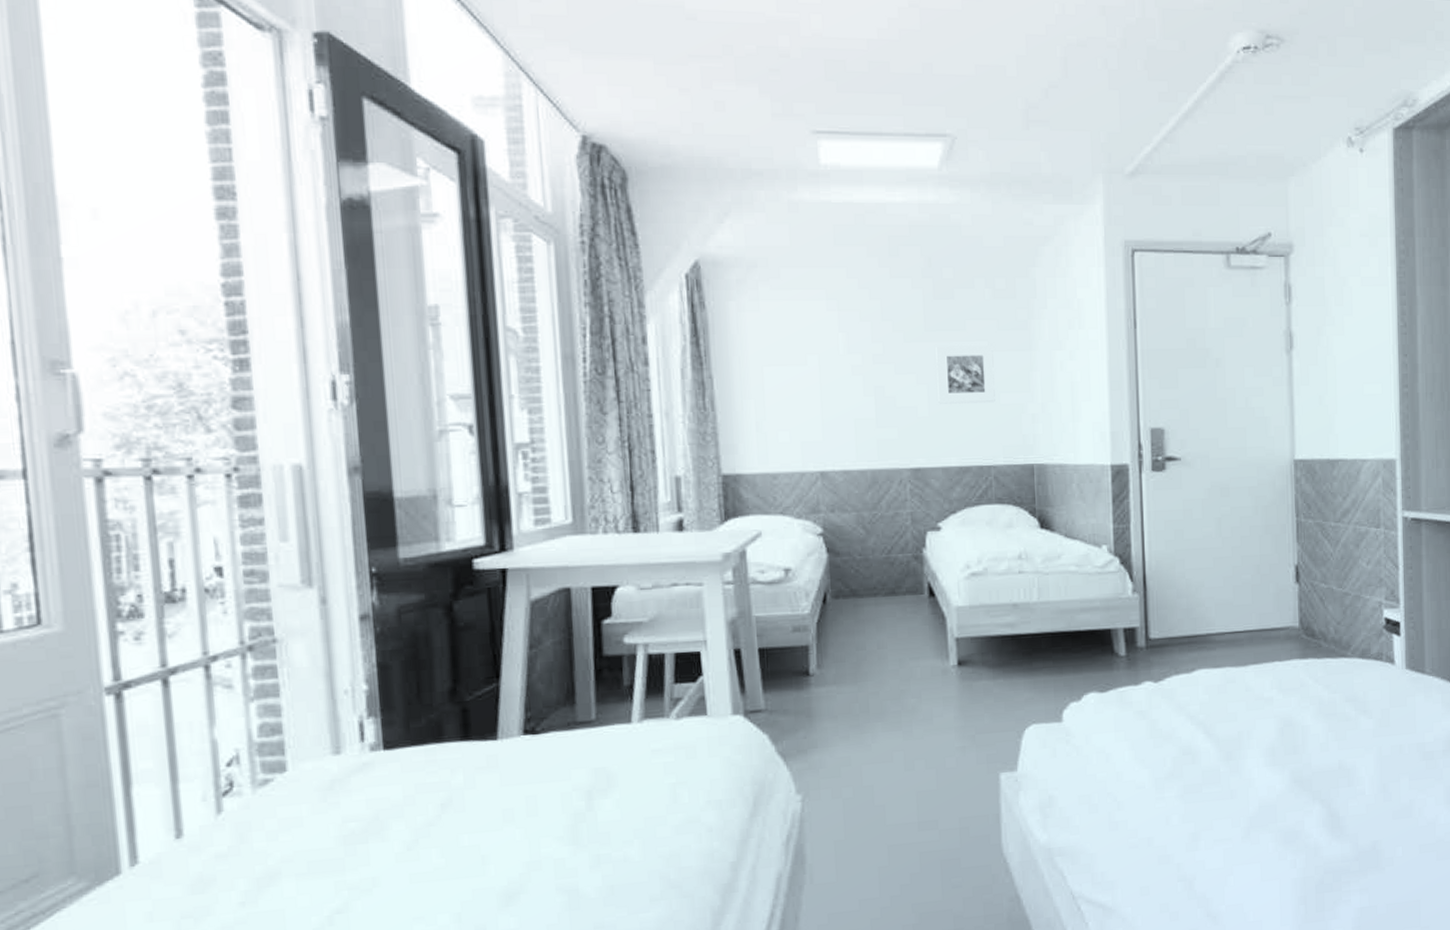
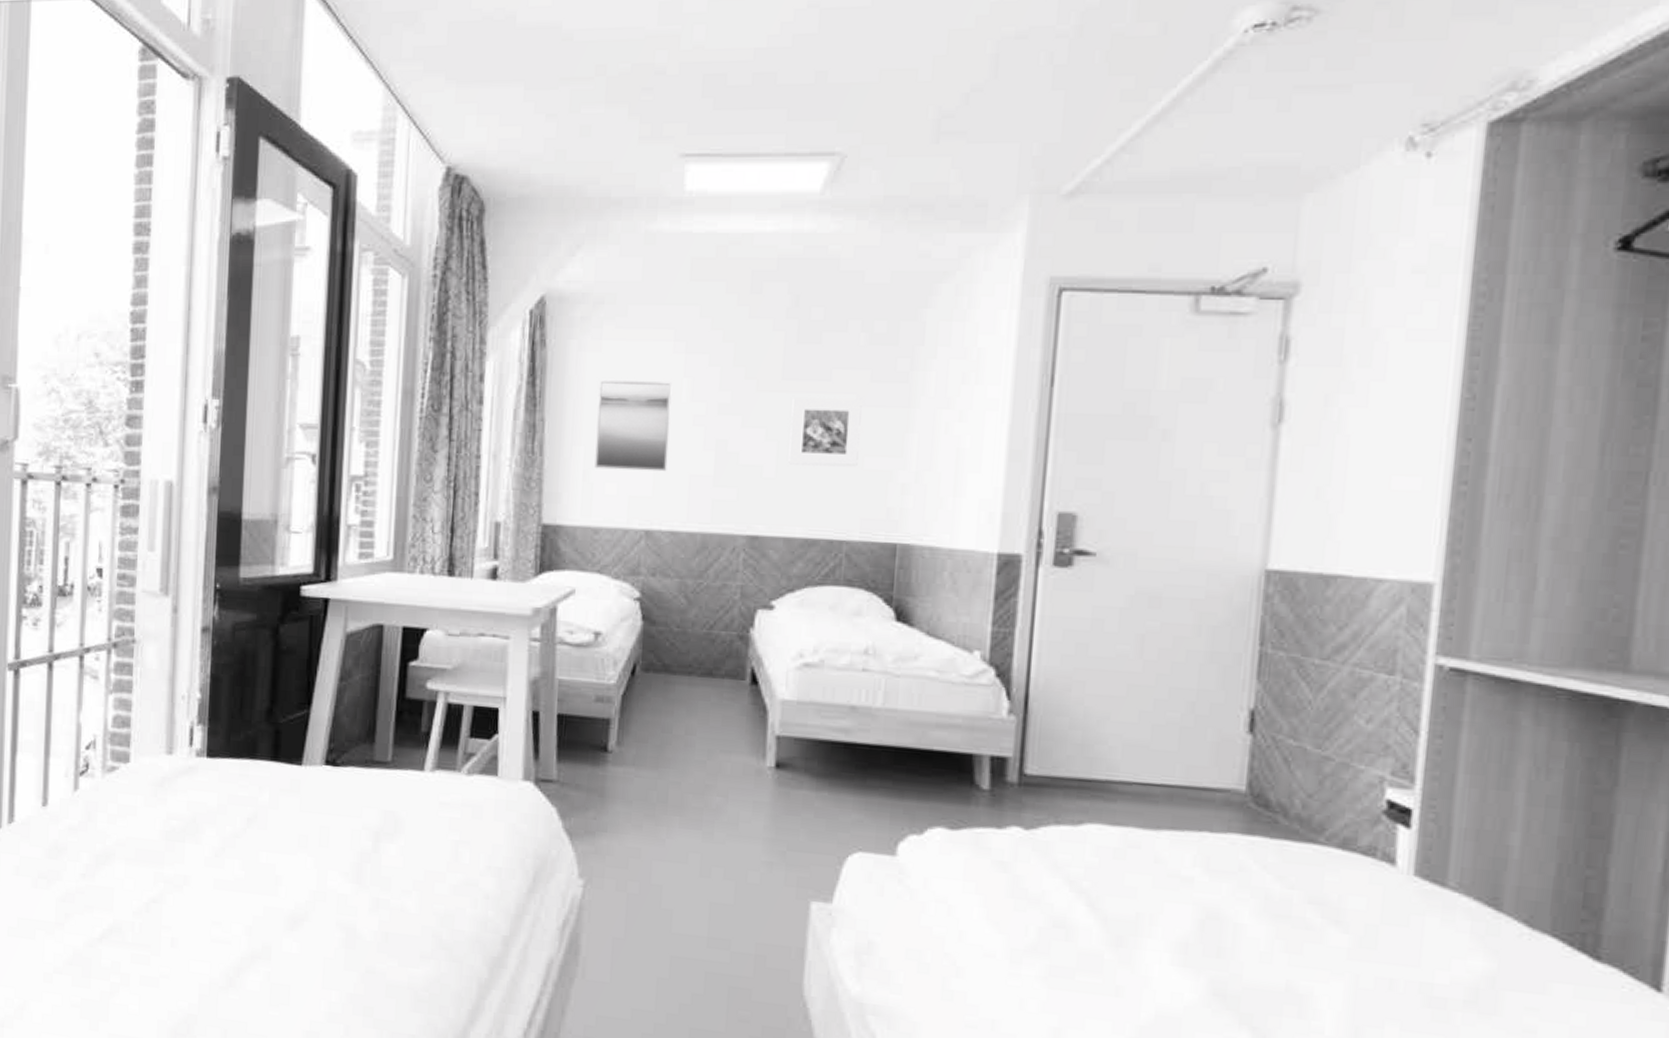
wall art: none [762,337,834,420] -> present [595,380,673,472]

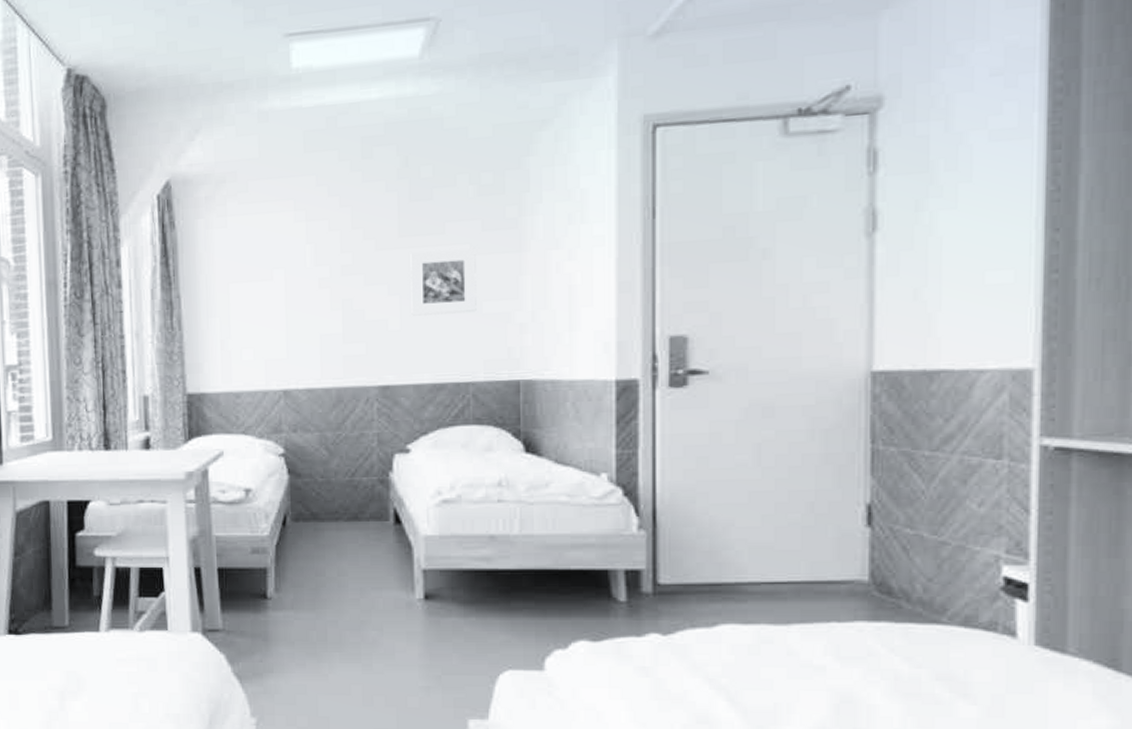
wall art: present [595,380,673,472] -> none [228,250,299,338]

